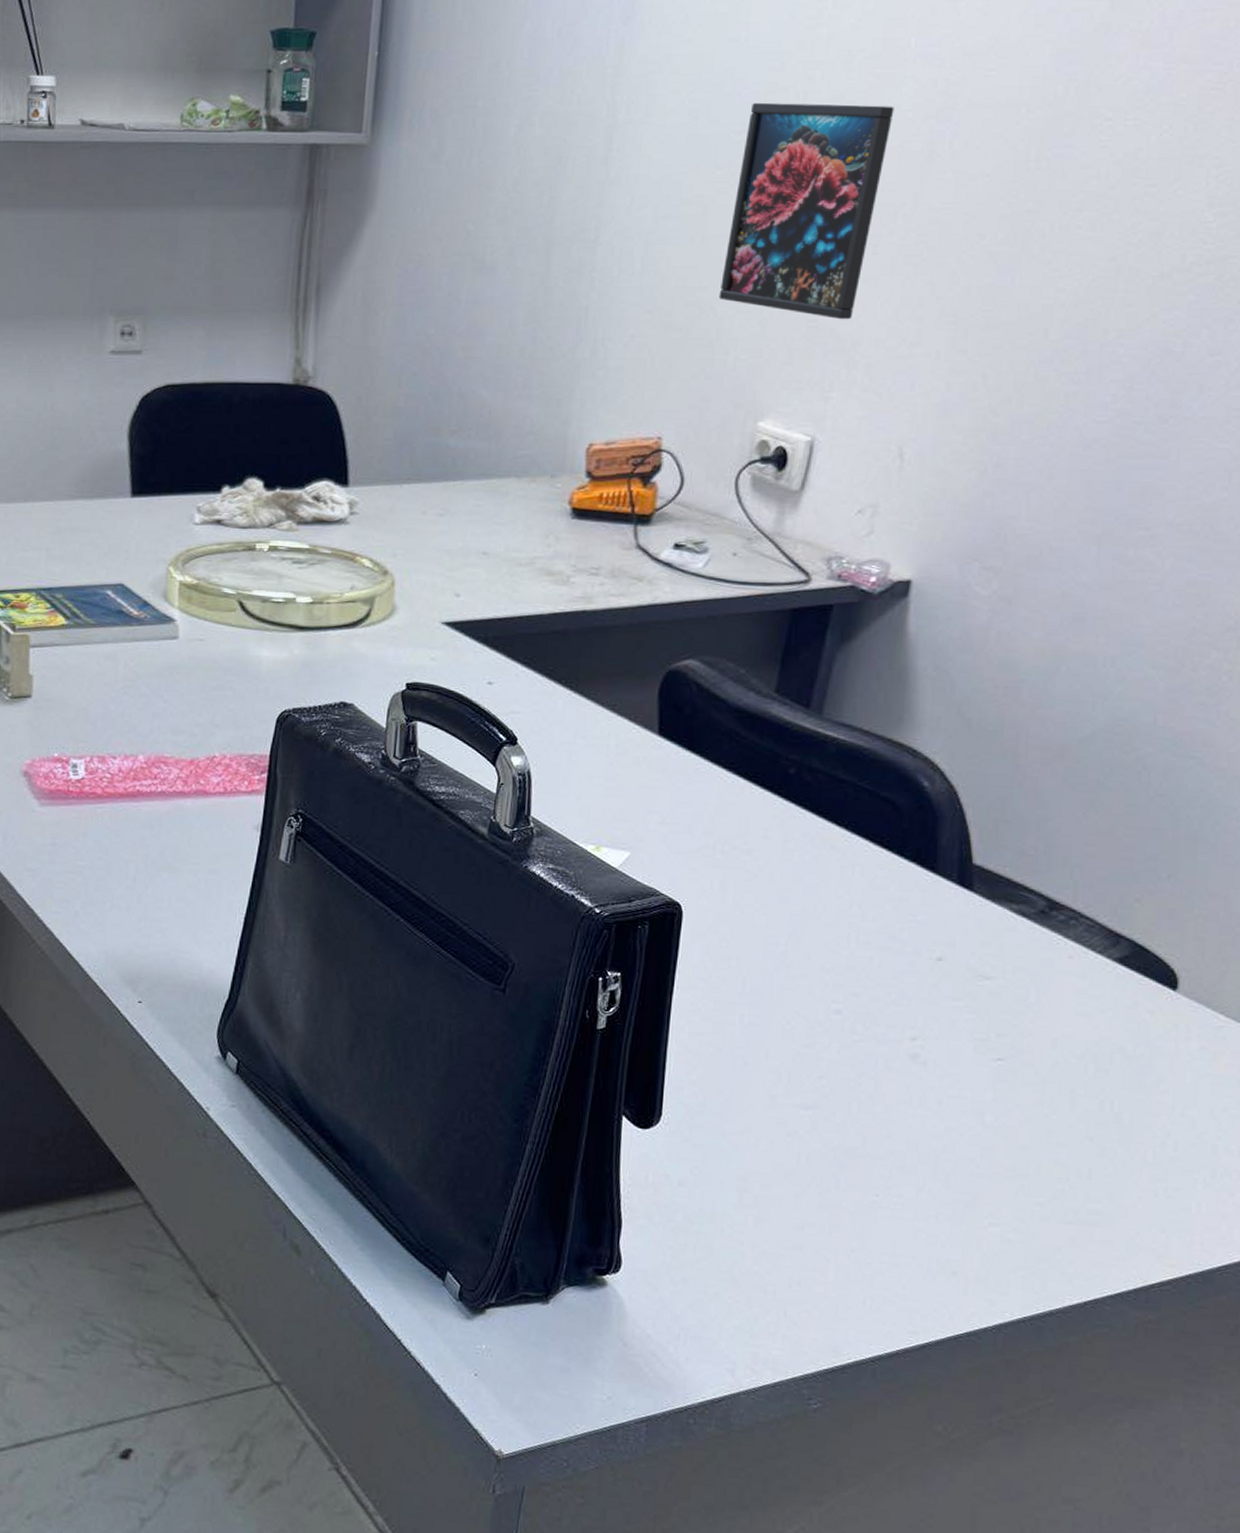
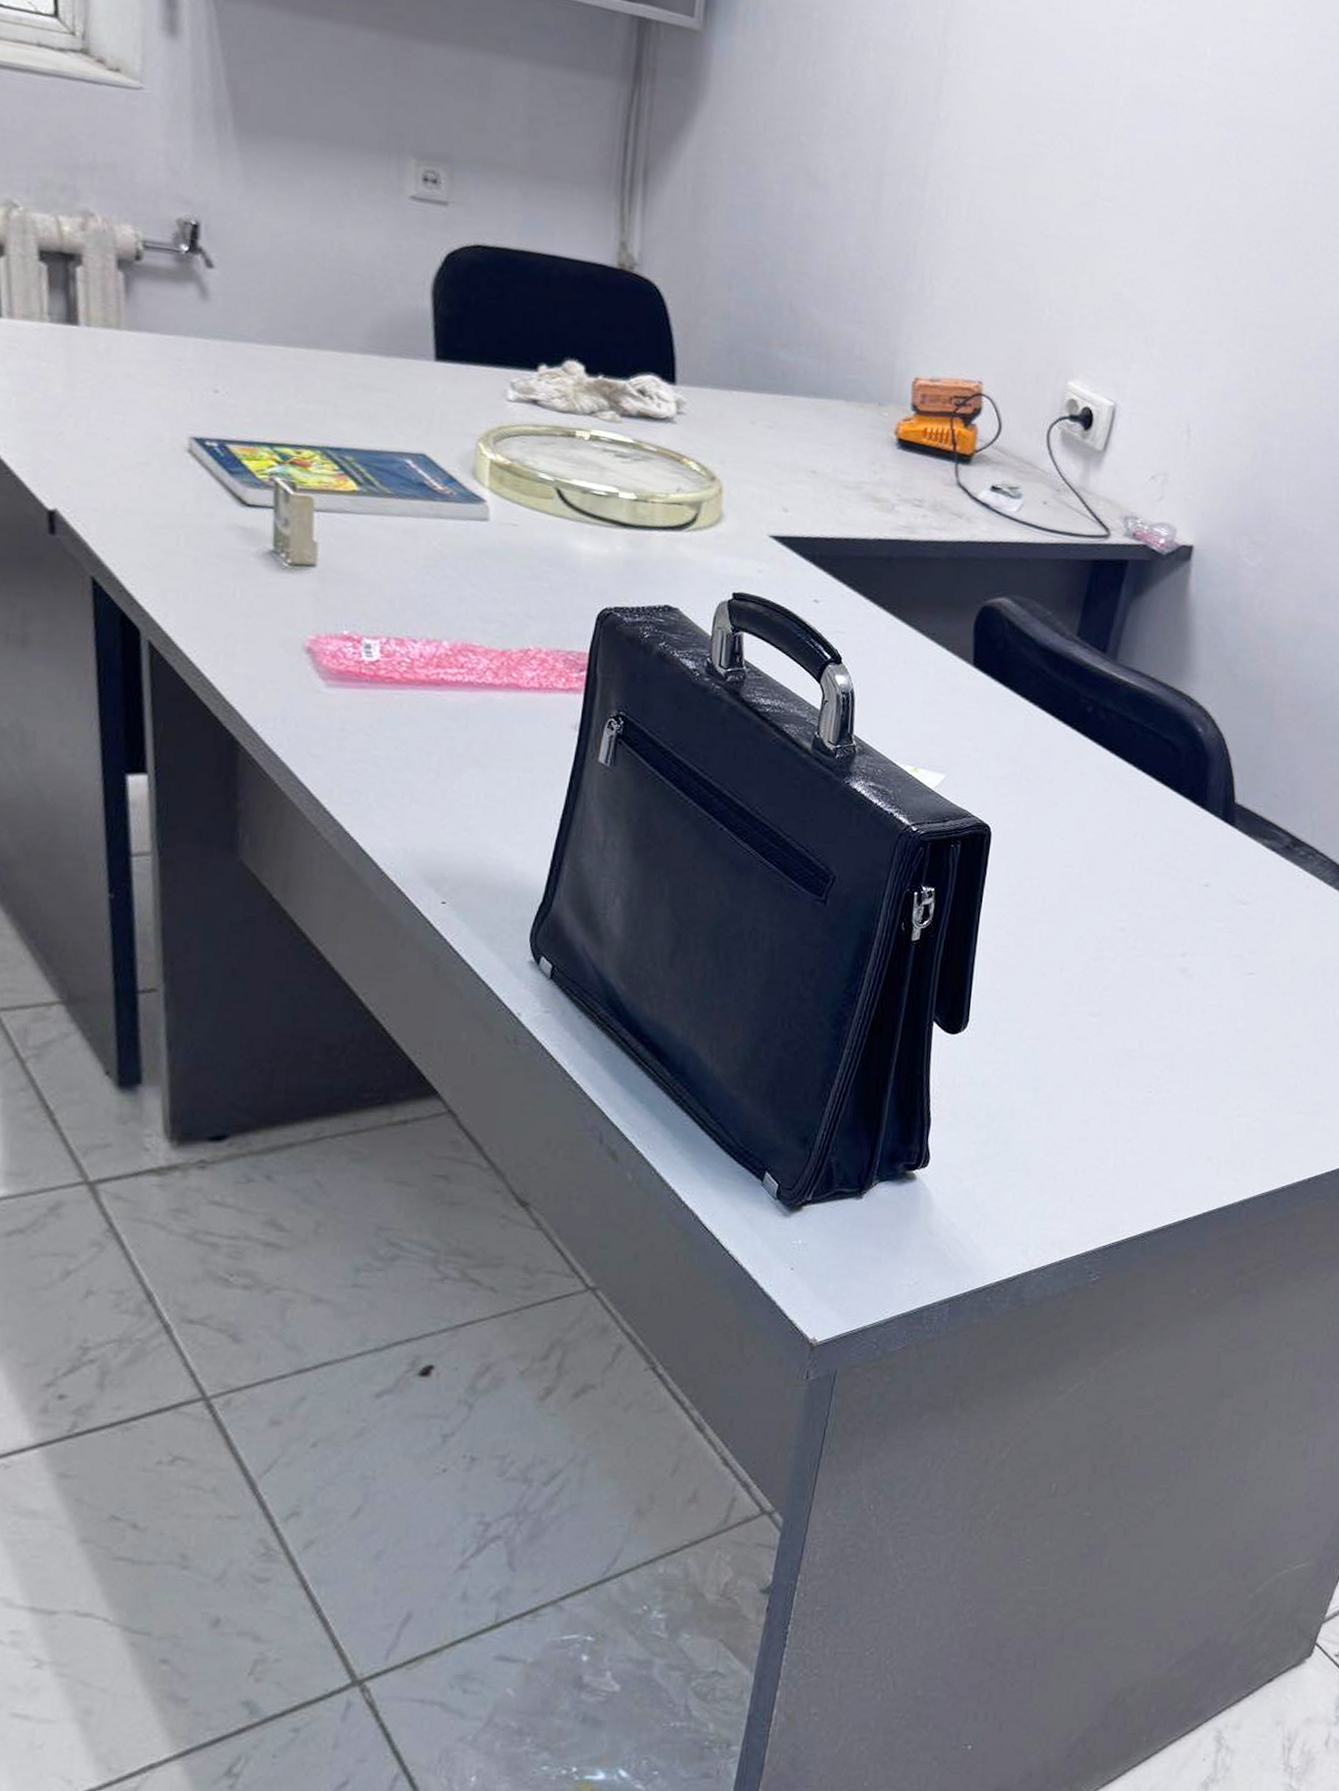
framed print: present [718,102,894,320] -> none [1036,75,1192,299]

